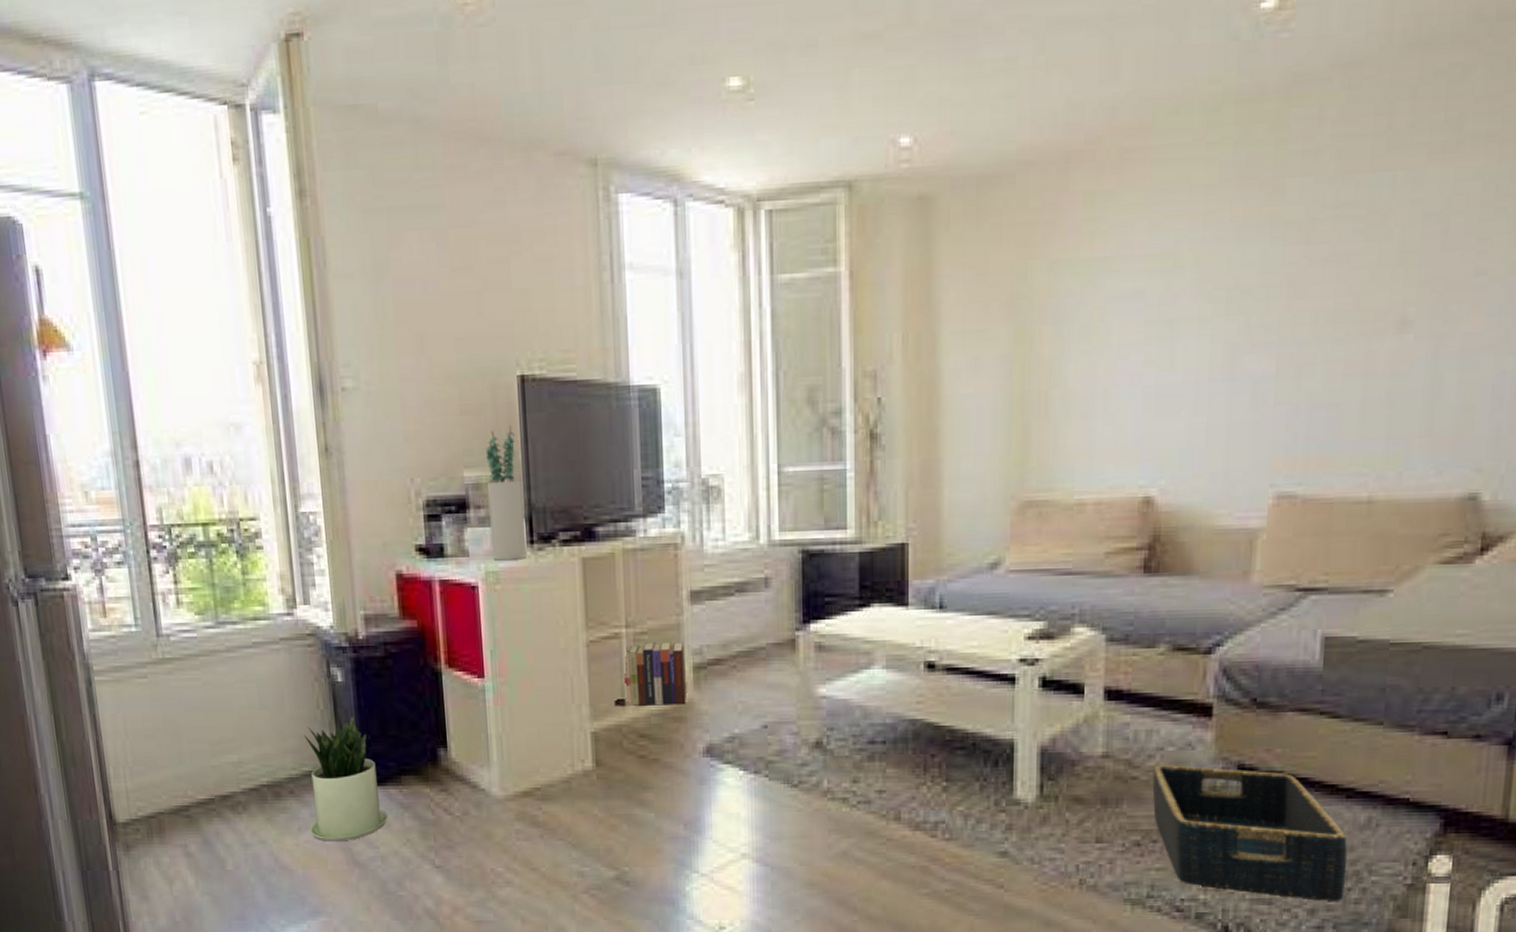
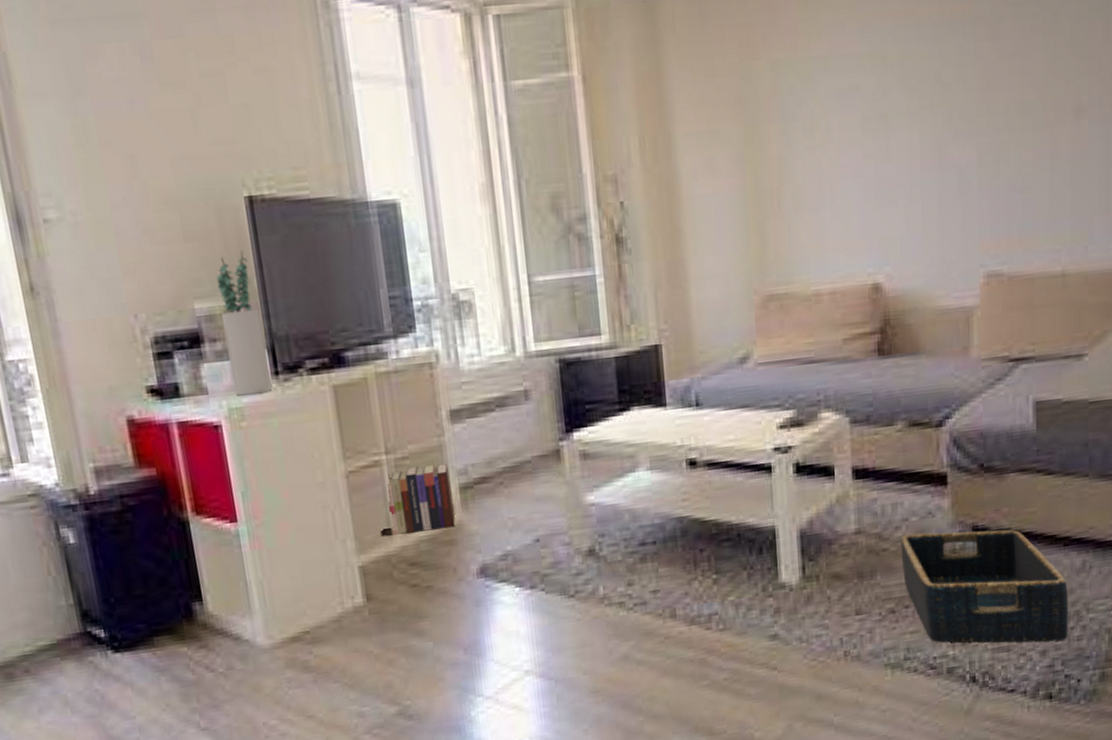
planter: present [303,717,388,842] -> none [35,580,143,720]

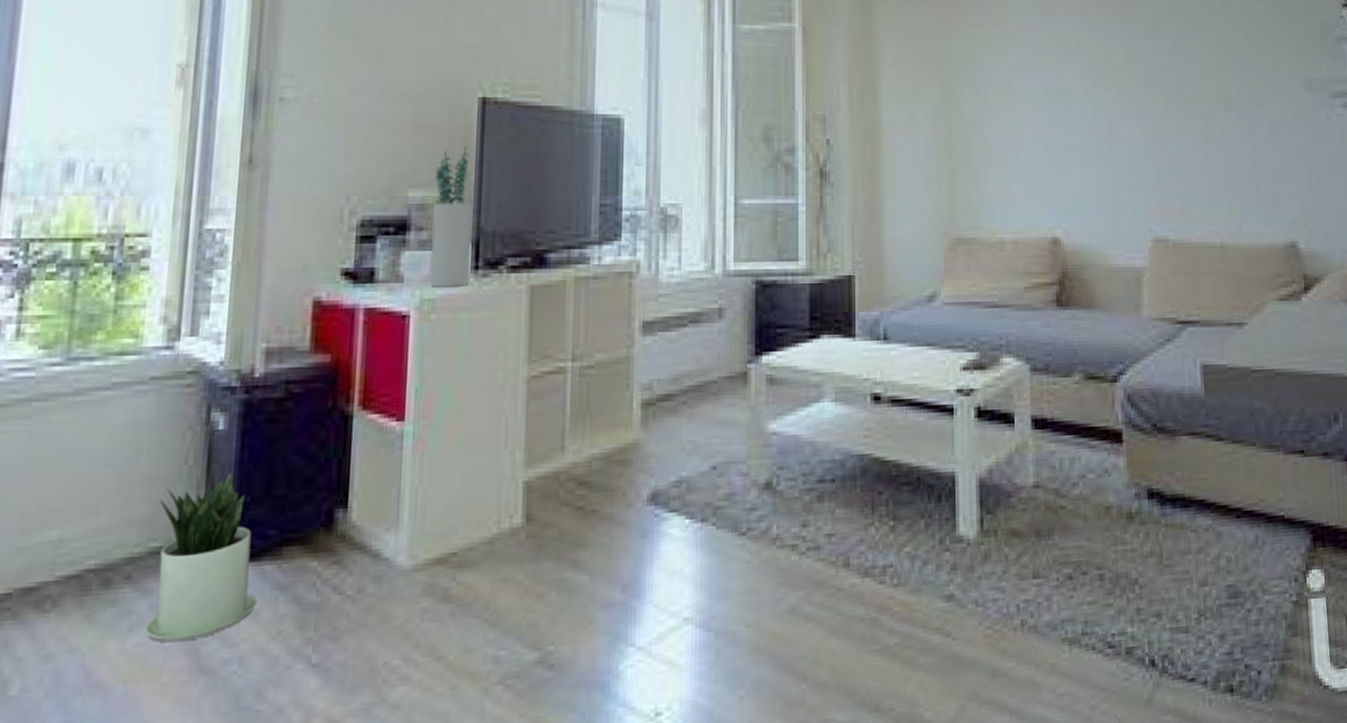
planter: none [35,580,143,720] -> present [144,474,258,643]
books: present [380,463,456,537] -> none [553,376,634,450]
basket: present [900,529,1068,643] -> none [1078,492,1246,625]

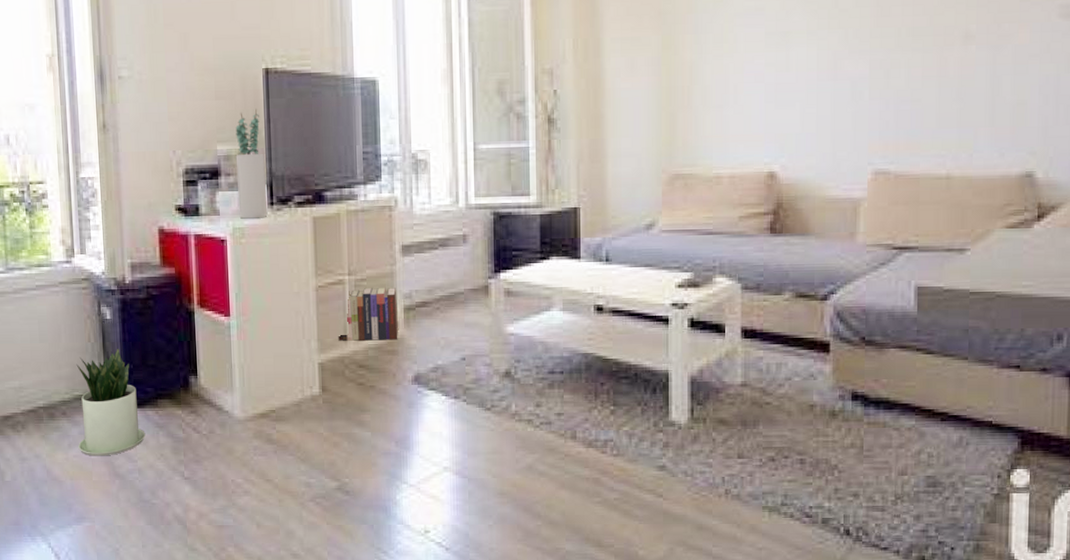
books: none [553,376,634,450] -> present [338,288,398,341]

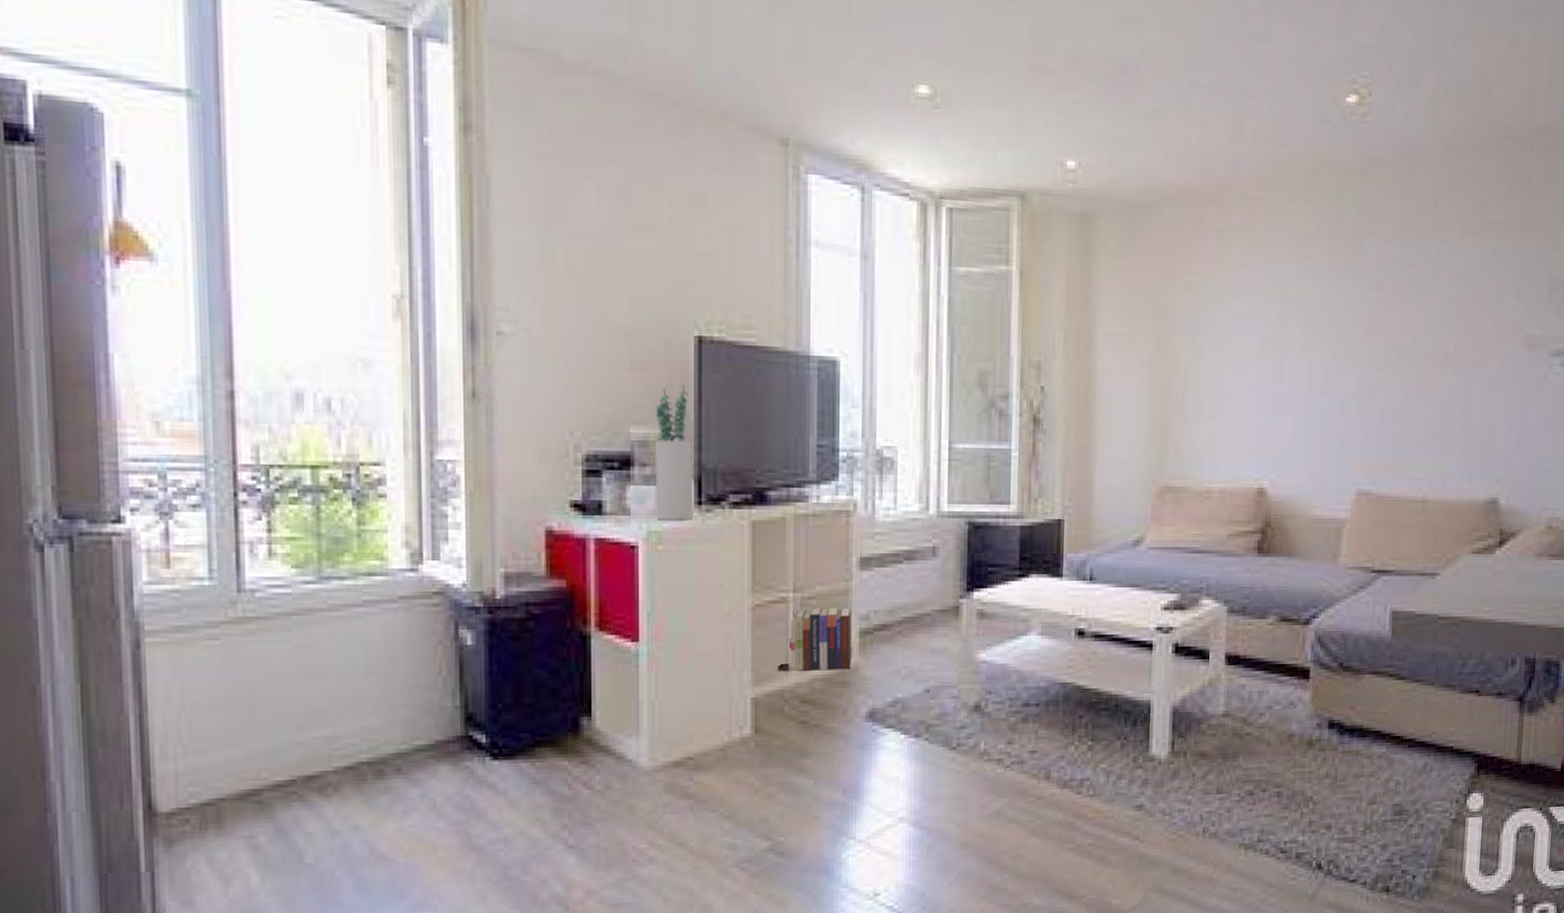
planter: present [76,349,146,456] -> none [418,684,516,825]

